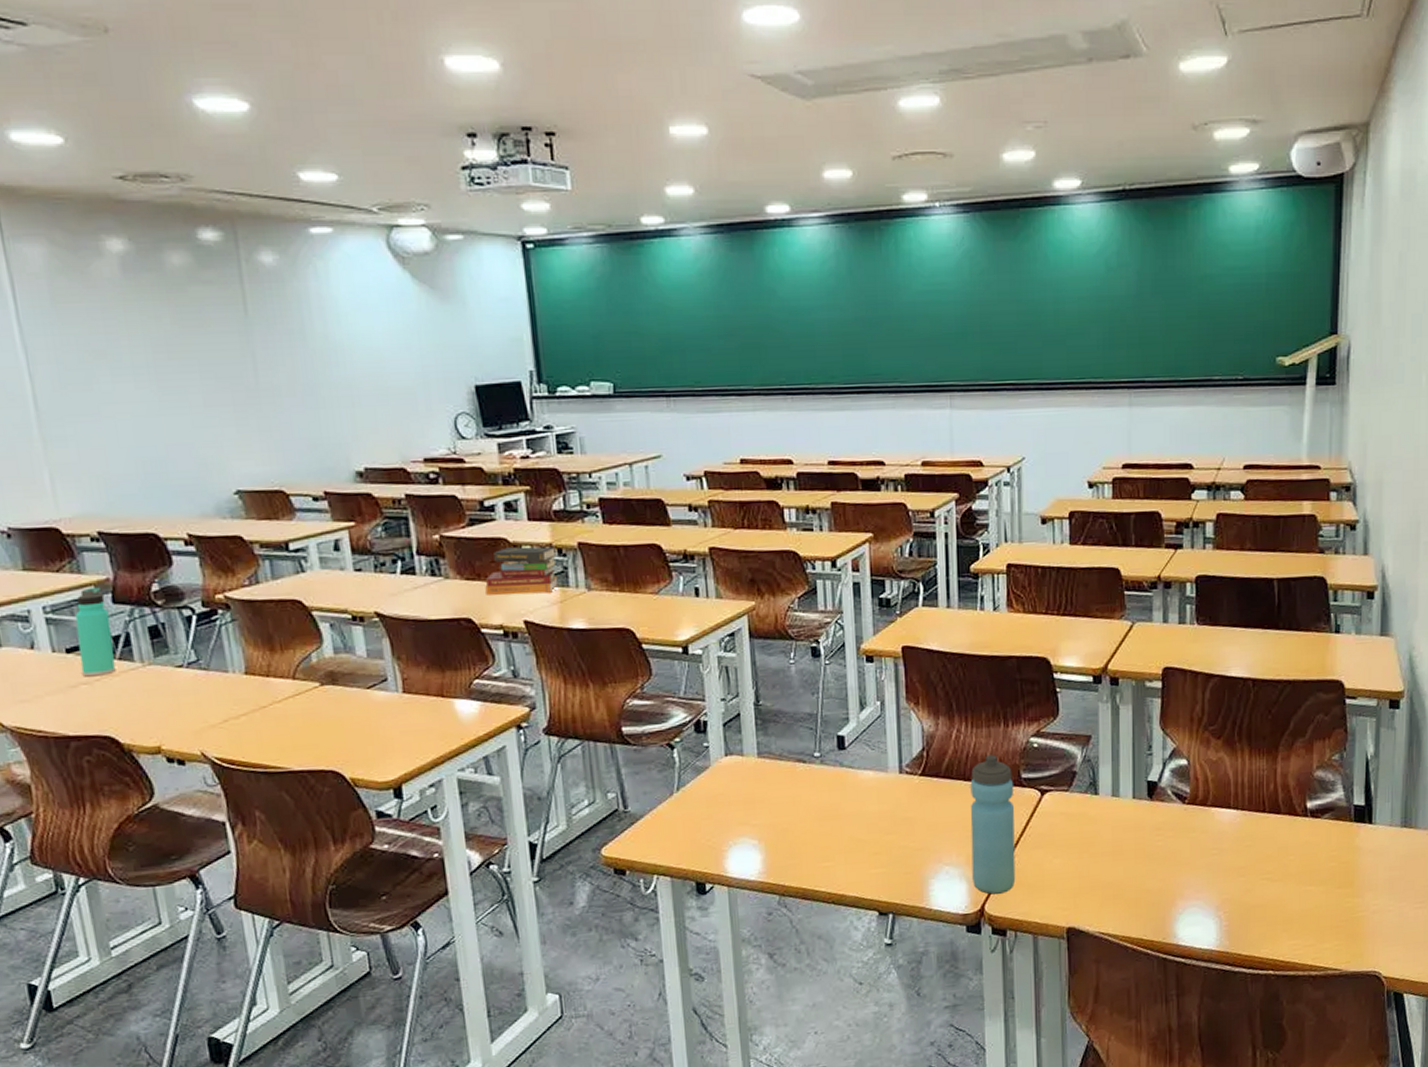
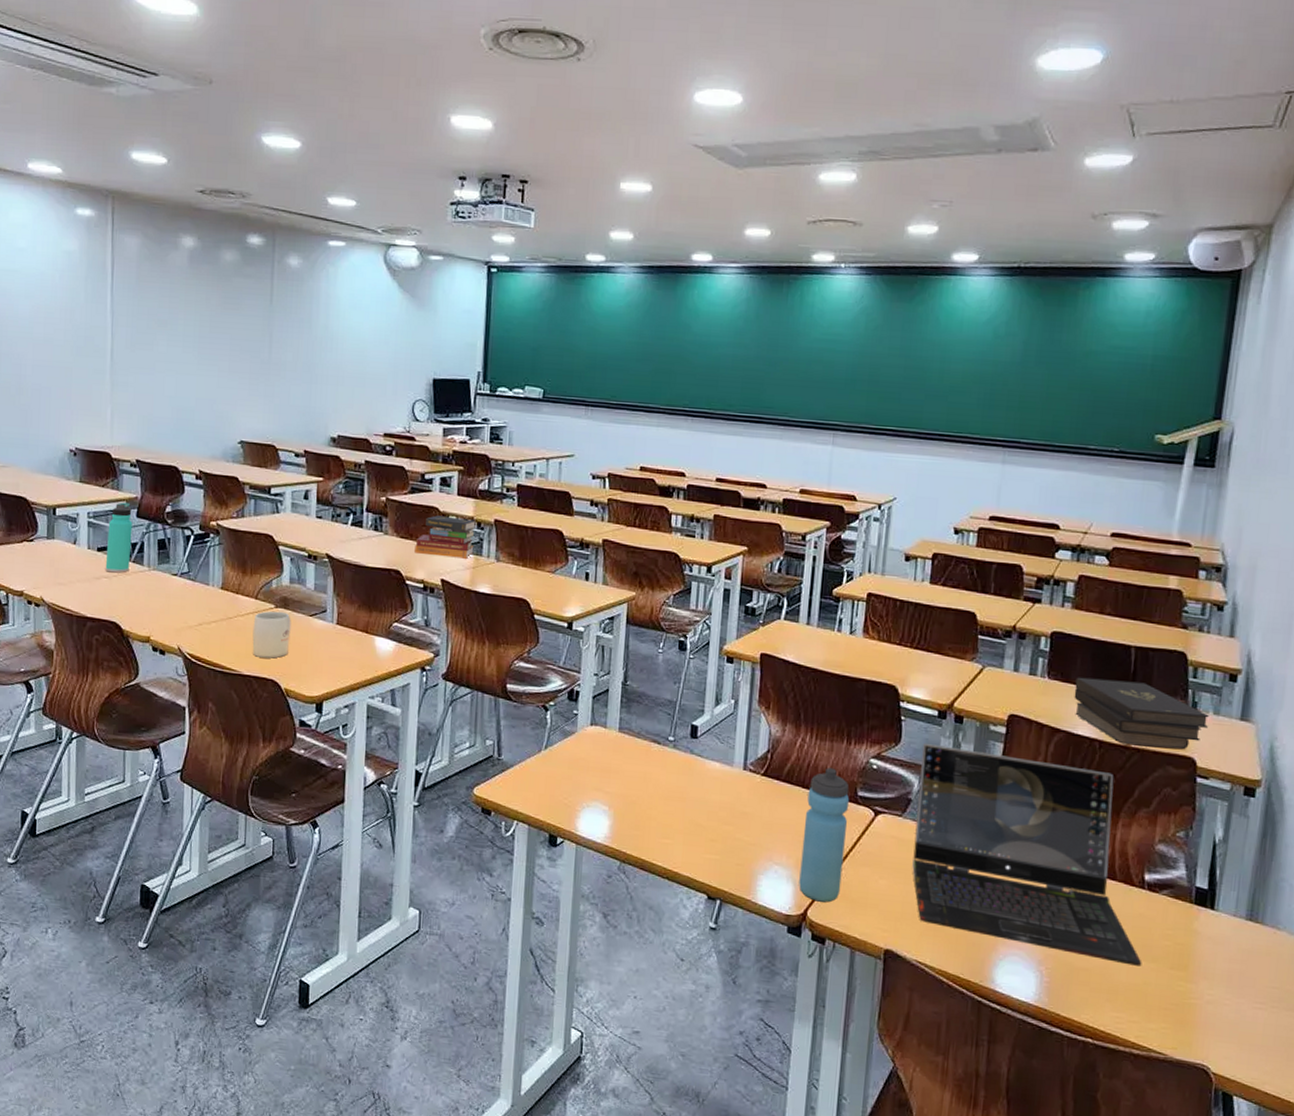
mug: none [295,688,348,748] -> present [252,611,291,659]
laptop computer: none [1081,709,1312,893] -> present [912,743,1142,966]
book: none [1224,613,1352,679] -> present [1074,677,1209,750]

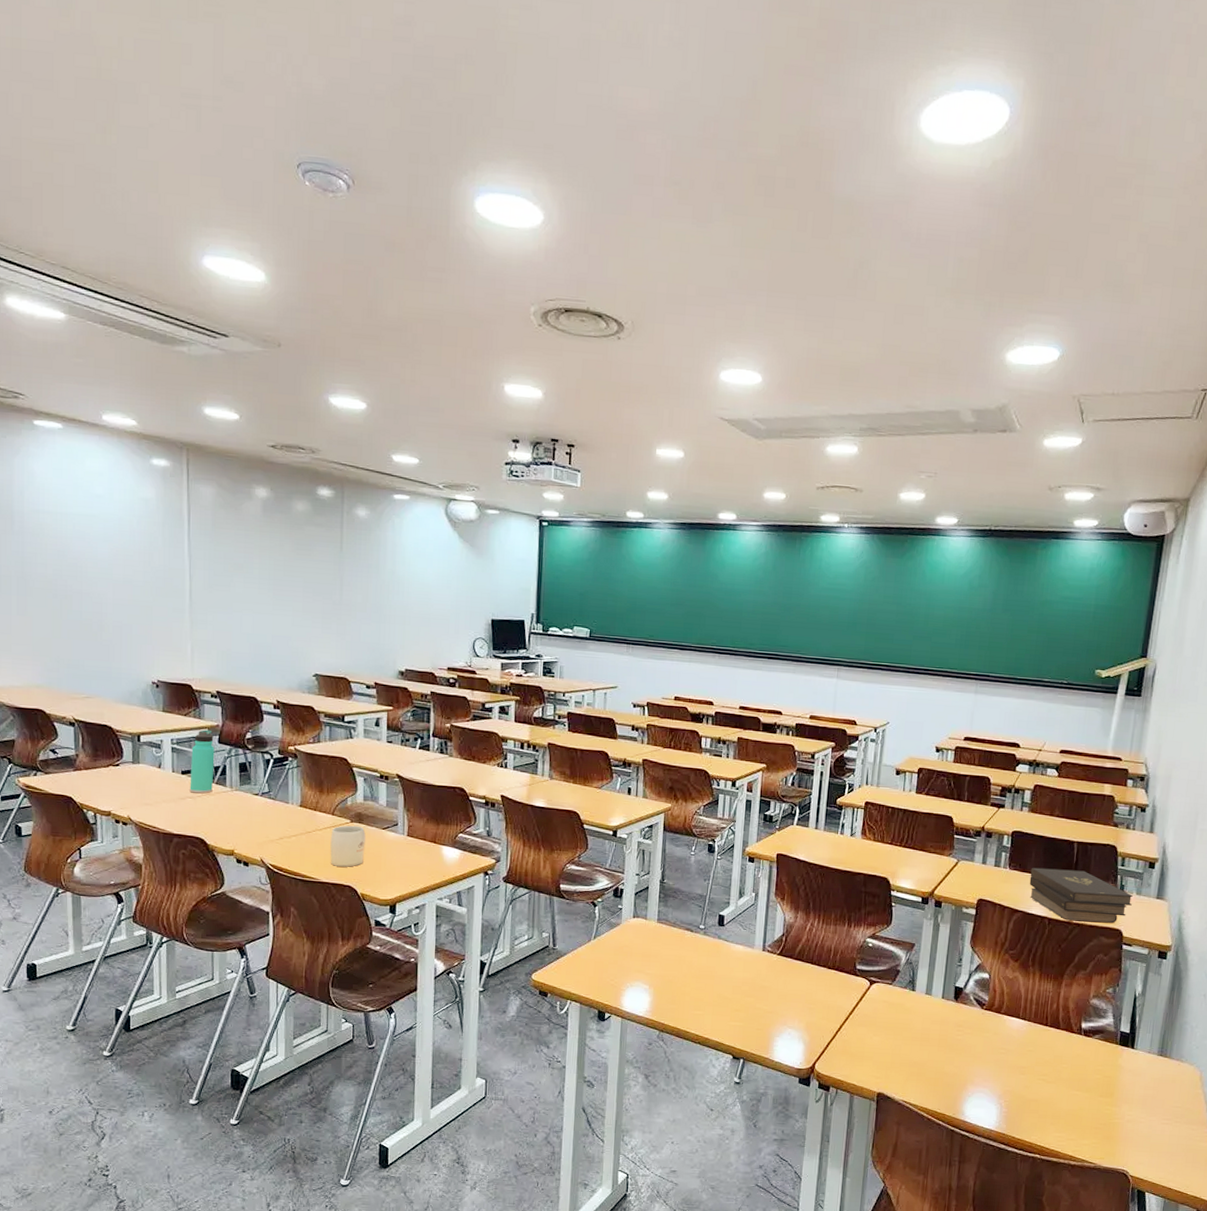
books: present [414,515,476,559] -> none [477,739,531,777]
water bottle: present [799,768,850,903] -> none [808,947,850,1057]
laptop computer: present [912,743,1142,966] -> none [900,924,1079,1096]

